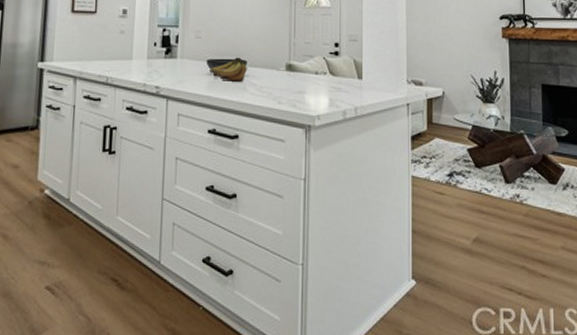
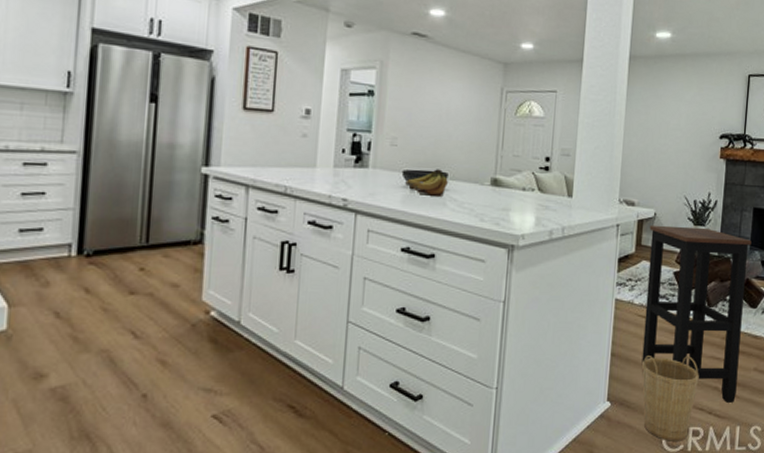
bar stool: none [439,103,545,283] -> present [641,224,752,403]
basket: none [443,233,504,323] -> present [641,356,699,441]

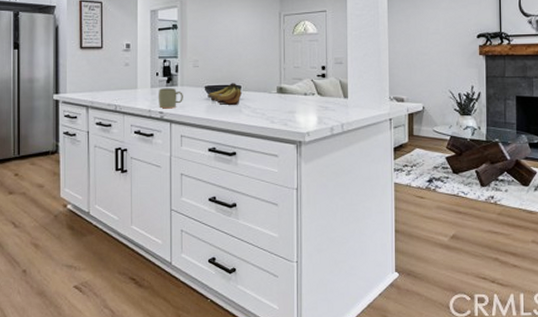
mug: none [341,169,375,196] -> present [158,88,183,109]
bar stool: present [641,224,752,403] -> none [419,117,517,272]
basket: present [641,356,699,441] -> none [423,231,479,307]

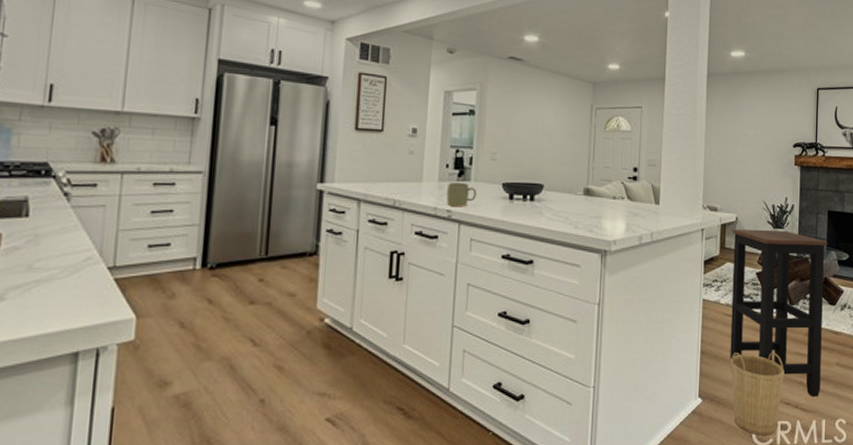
fruit: present [208,83,242,106] -> none [505,181,544,207]
bar stool: none [419,117,517,272] -> present [729,228,828,397]
basket: none [423,231,479,307] -> present [729,353,785,436]

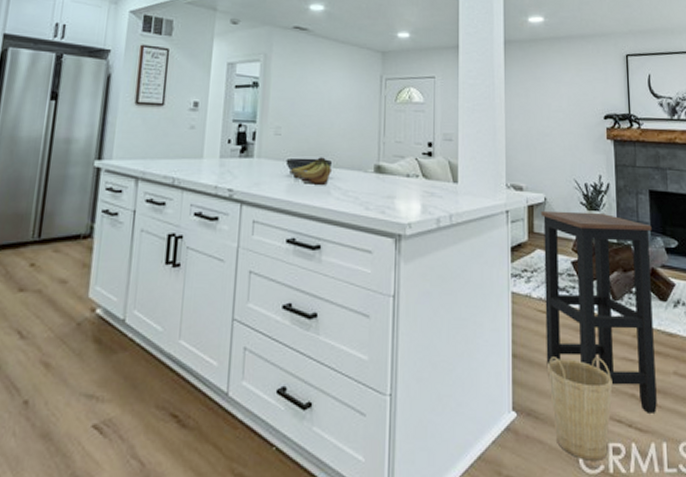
mug: present [446,182,476,207] -> none [227,159,260,186]
fruit: none [505,181,544,207] -> present [289,157,331,186]

